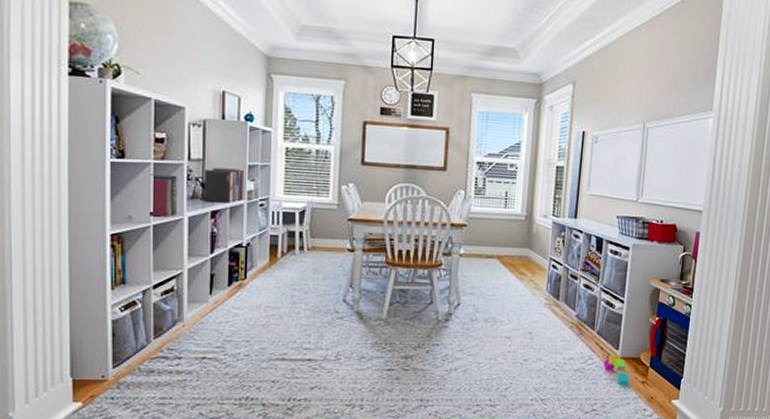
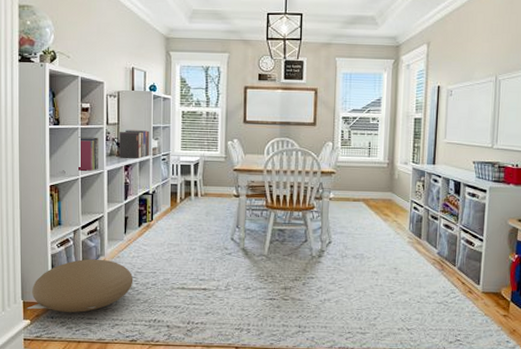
pouf: none [78,325,221,391] -> present [27,259,134,313]
toy blocks: present [603,355,630,385] -> none [465,290,492,318]

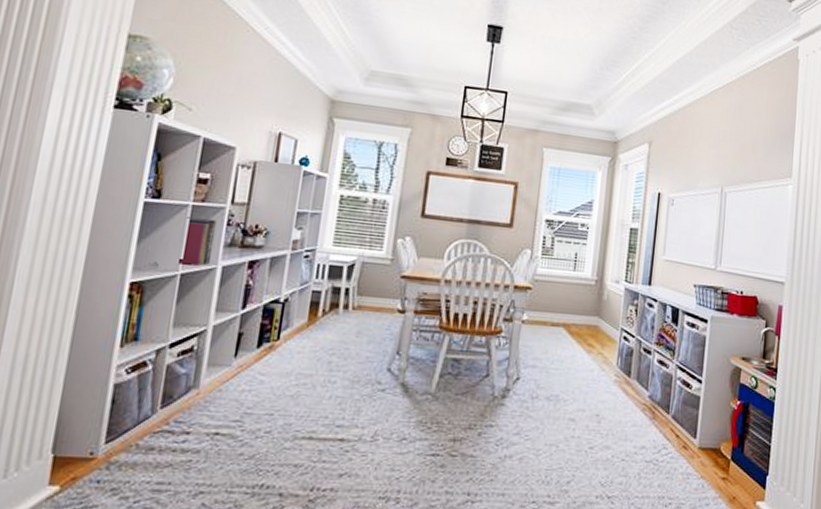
pouf: present [27,259,134,313] -> none [57,392,238,474]
books: present [118,130,149,160] -> none [243,213,291,254]

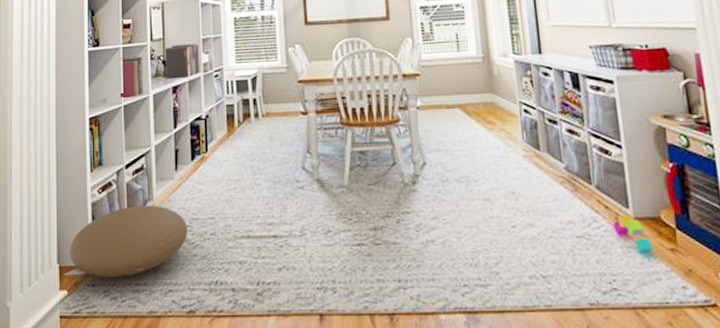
pouf: none [57,392,238,474] -> present [63,205,188,277]
books: none [243,213,291,254] -> present [164,43,199,80]
toy blocks: none [679,445,709,481] -> present [613,215,654,254]

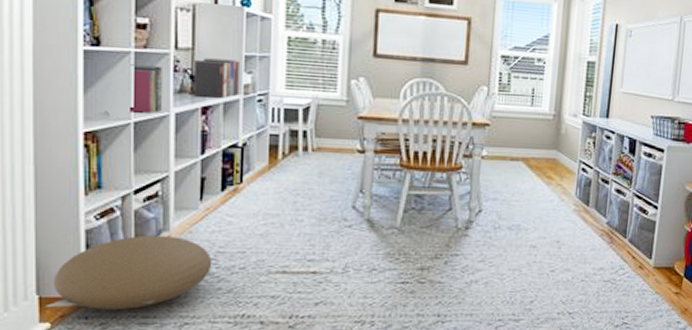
toy blocks: present [613,215,654,254] -> none [635,265,663,296]

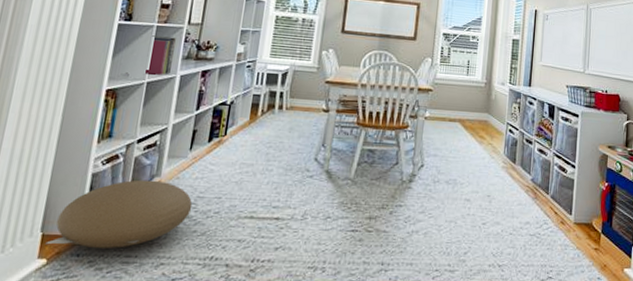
books: present [192,58,239,99] -> none [197,31,236,65]

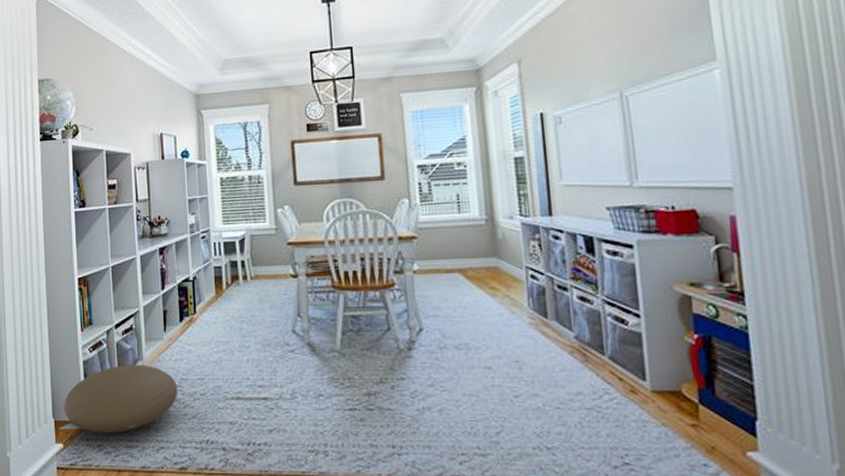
books: present [145,35,176,75] -> none [106,217,131,258]

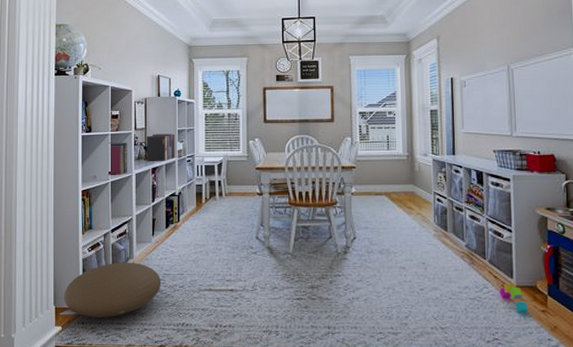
books: none [106,217,131,258] -> present [109,142,128,175]
books: none [150,204,186,241] -> present [146,134,175,162]
toy blocks: none [627,388,672,429] -> present [499,284,529,314]

